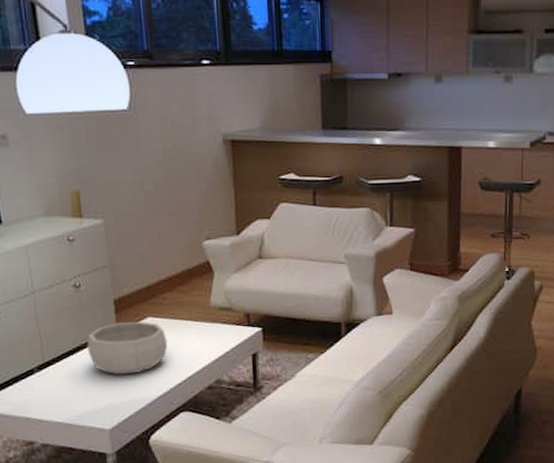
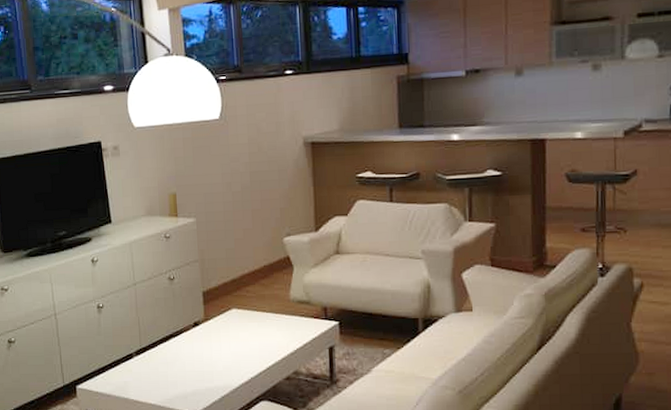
decorative bowl: present [87,321,168,375] -> none [178,312,250,362]

